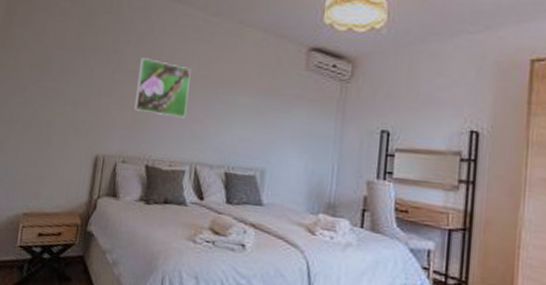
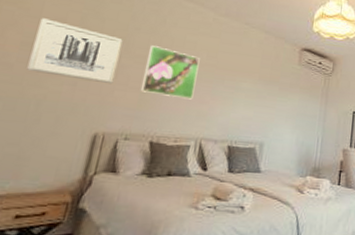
wall art: none [37,37,115,104] -> present [27,18,123,85]

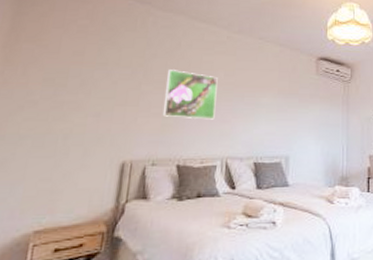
wall art: present [27,18,123,85] -> none [51,53,141,112]

